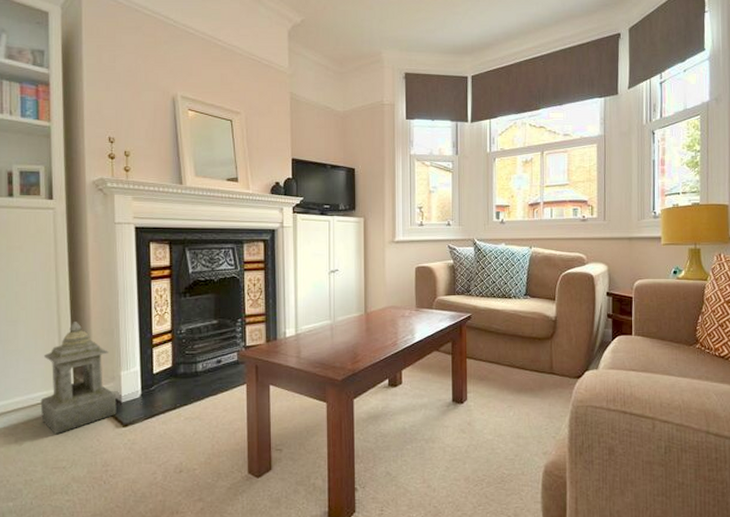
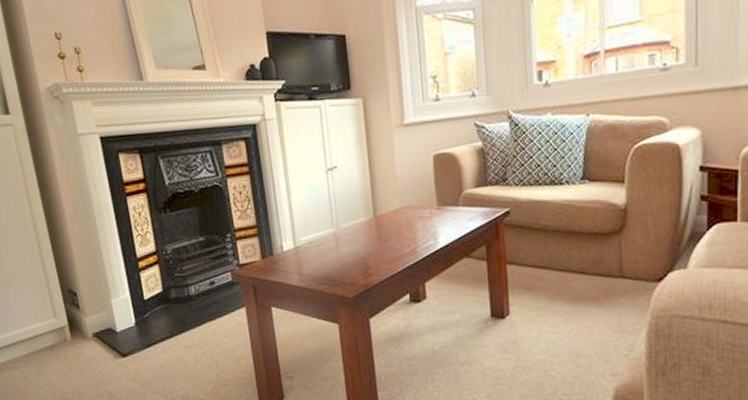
lantern: present [40,322,117,435] -> none [32,248,114,367]

